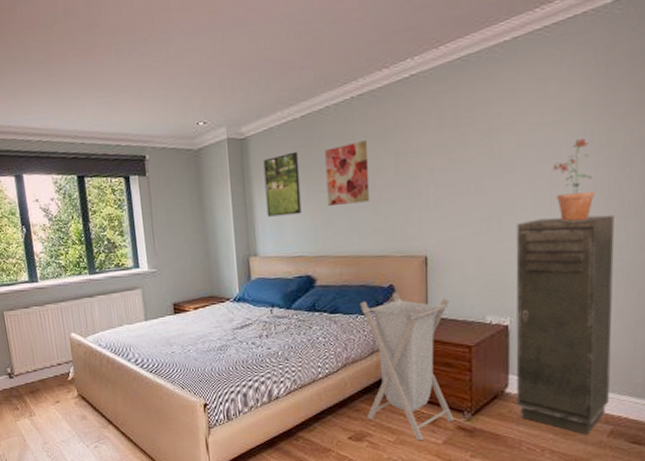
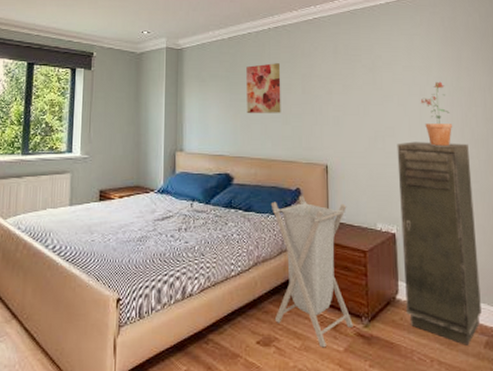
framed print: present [263,151,302,217] -> none [194,65,225,118]

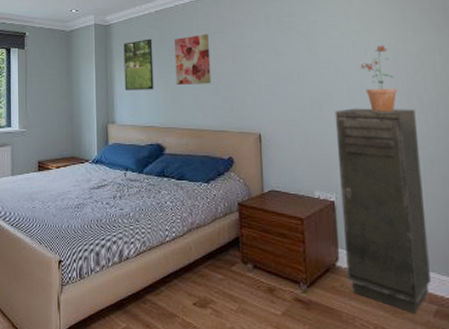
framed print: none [194,65,225,118] -> present [123,38,154,91]
laundry hamper: present [270,195,353,348] -> none [203,164,291,311]

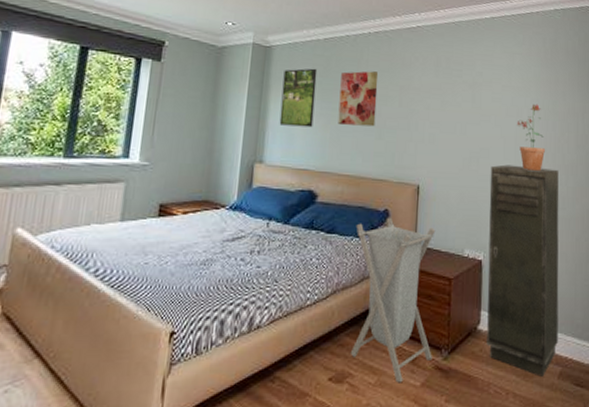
laundry hamper: none [203,164,291,311] -> present [351,217,436,383]

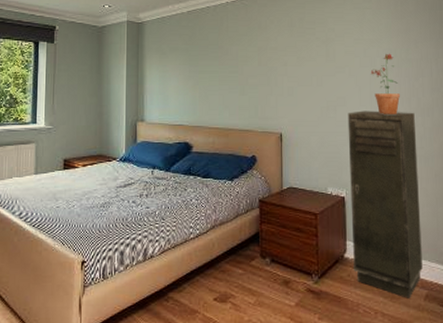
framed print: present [279,68,318,128] -> none [155,38,184,89]
wall art: present [337,71,379,127] -> none [205,36,238,85]
laundry hamper: present [351,217,436,383] -> none [227,162,304,303]

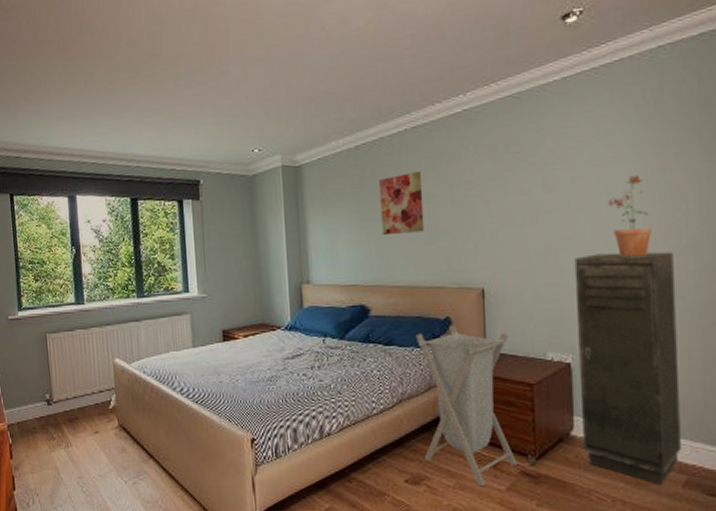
wall art: none [205,36,238,85] -> present [379,172,425,235]
laundry hamper: none [227,162,304,303] -> present [415,324,517,487]

